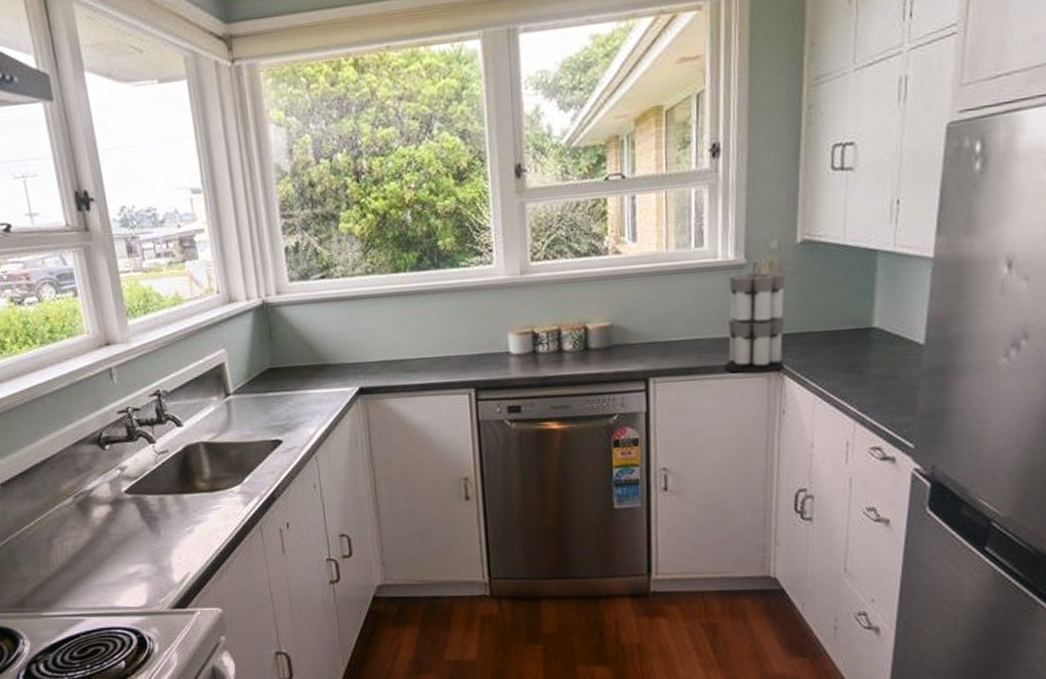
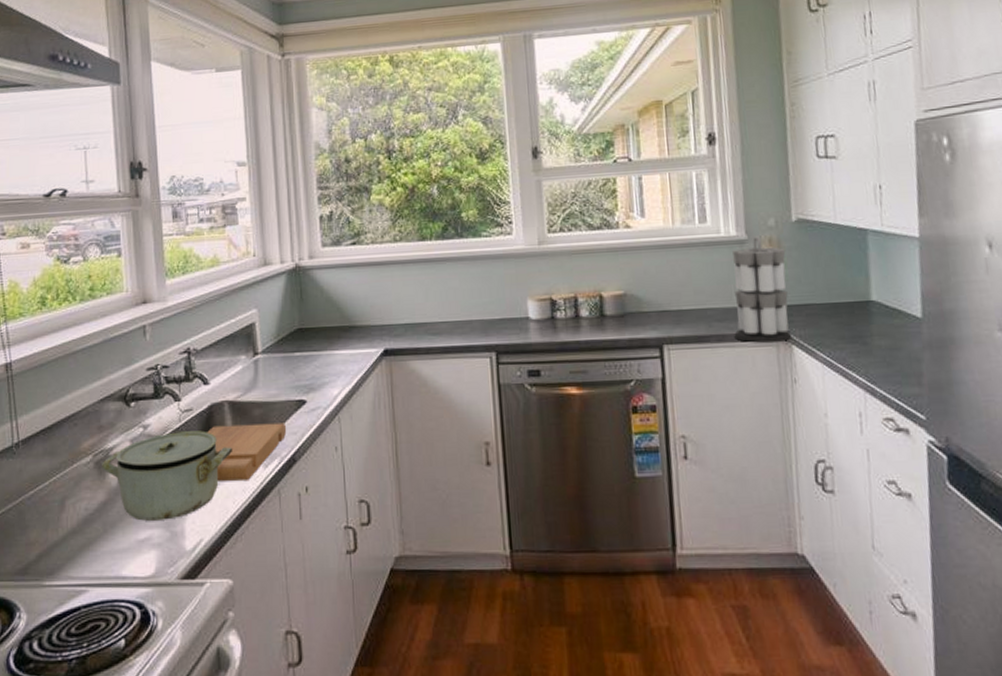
cooking pot: none [83,471,211,557] -> present [102,431,232,521]
cutting board: none [185,462,265,519] -> present [207,423,287,481]

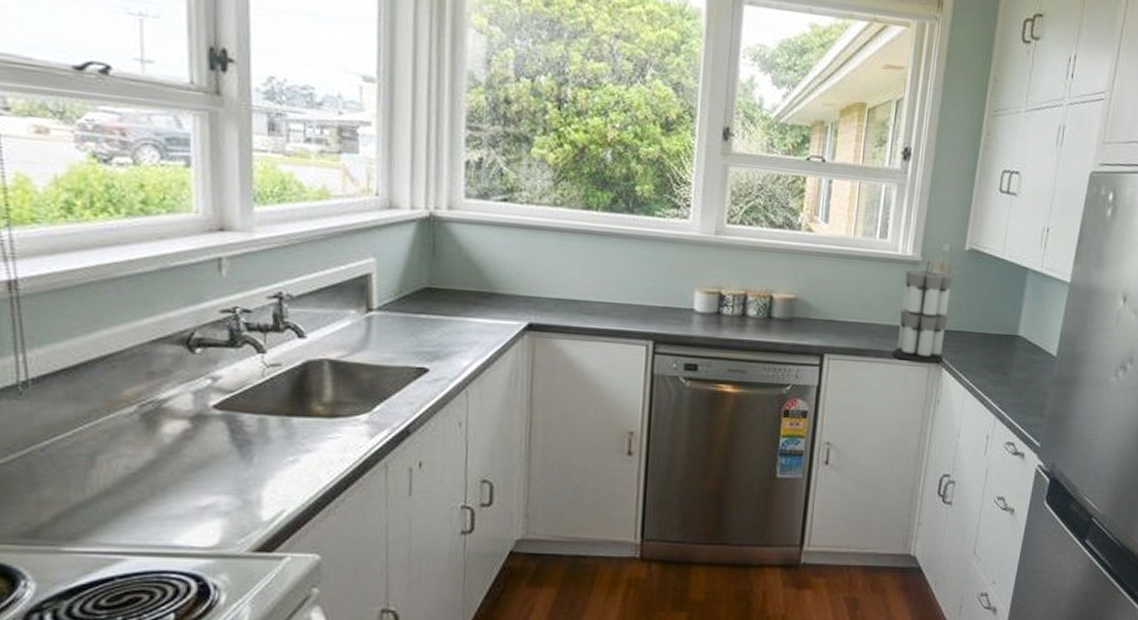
cooking pot: present [102,431,232,521] -> none [151,388,330,487]
cutting board: present [207,423,287,481] -> none [299,386,402,449]

